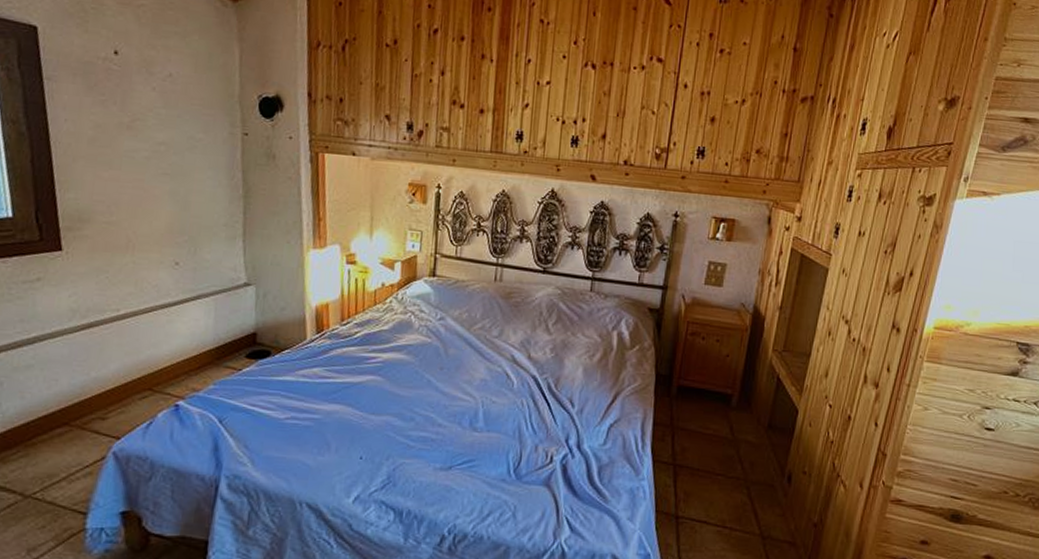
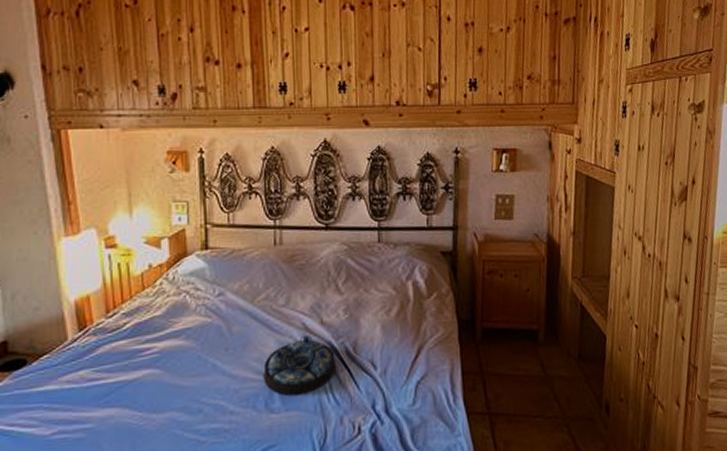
serving tray: none [471,367,538,420] -> present [263,336,337,396]

